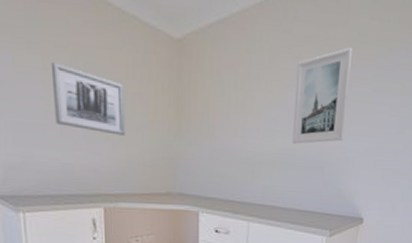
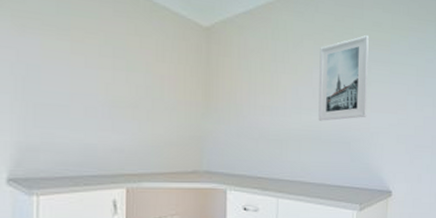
wall art: present [52,62,126,136] -> none [81,47,153,116]

